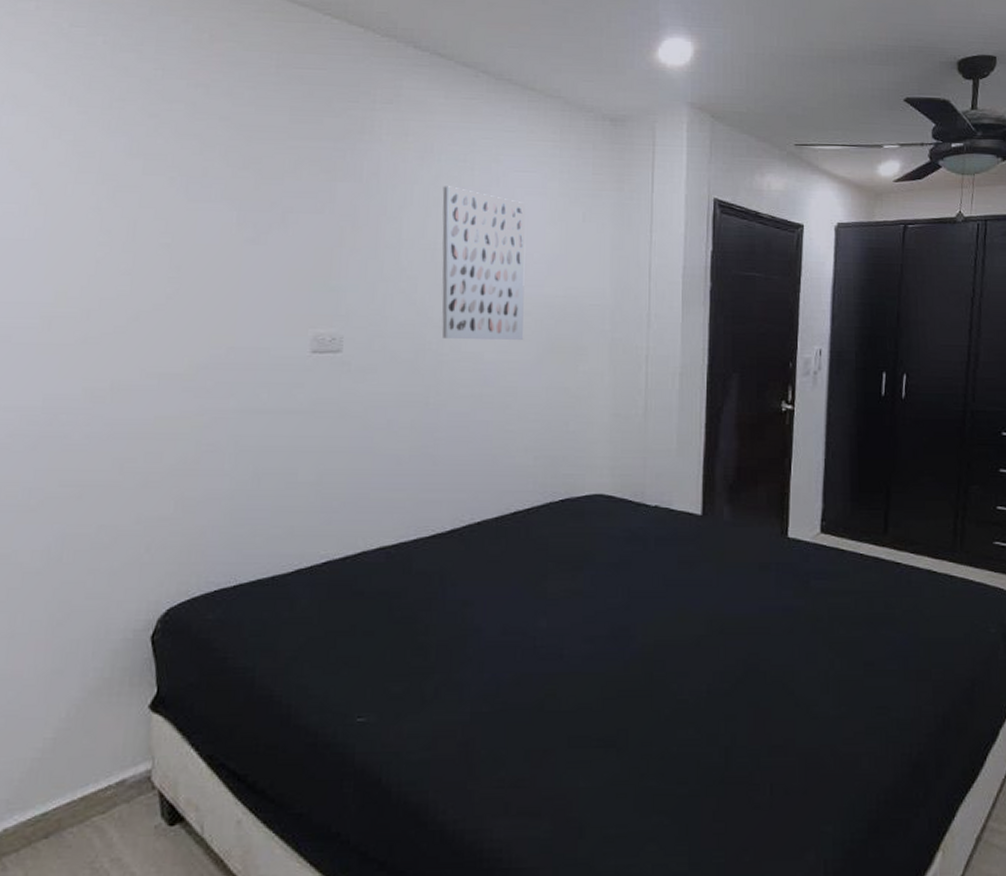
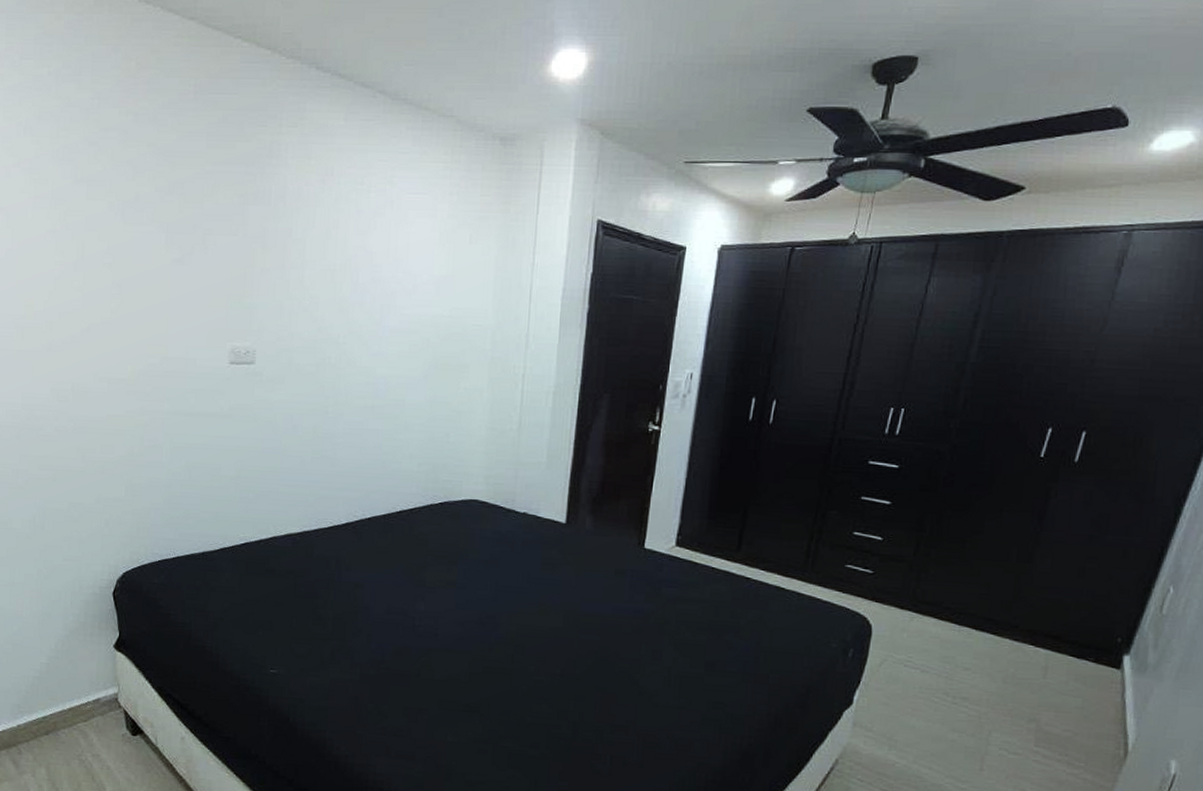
wall art: present [442,186,526,340] -> none [340,208,417,357]

